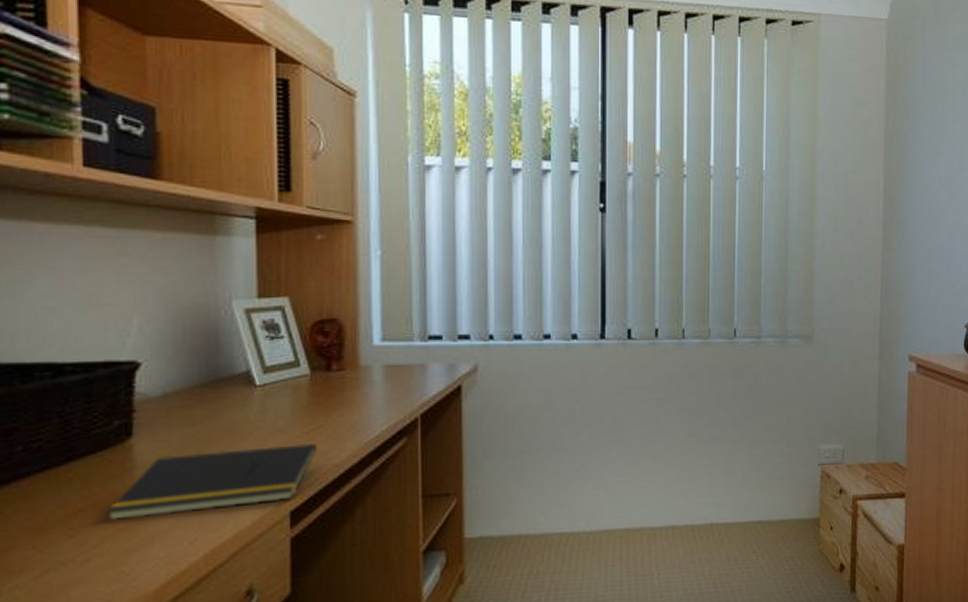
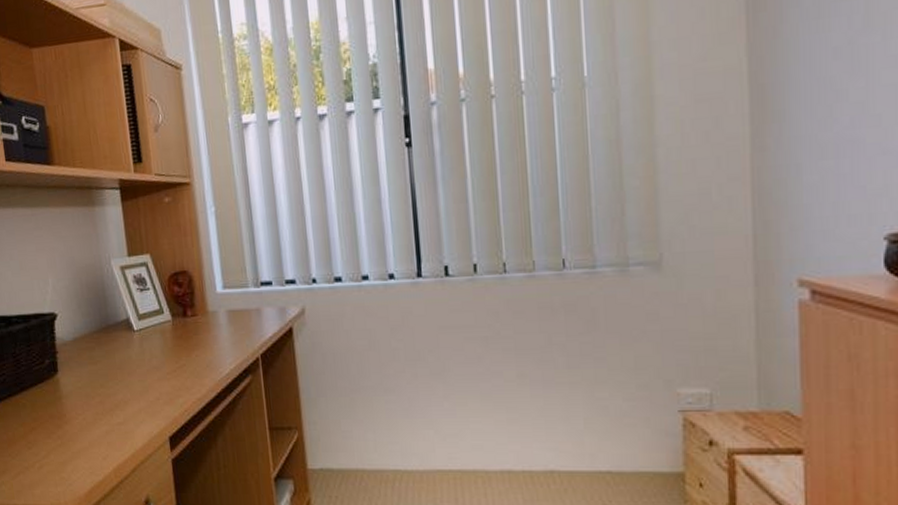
notepad: present [105,443,317,520] -> none [48,379,183,437]

